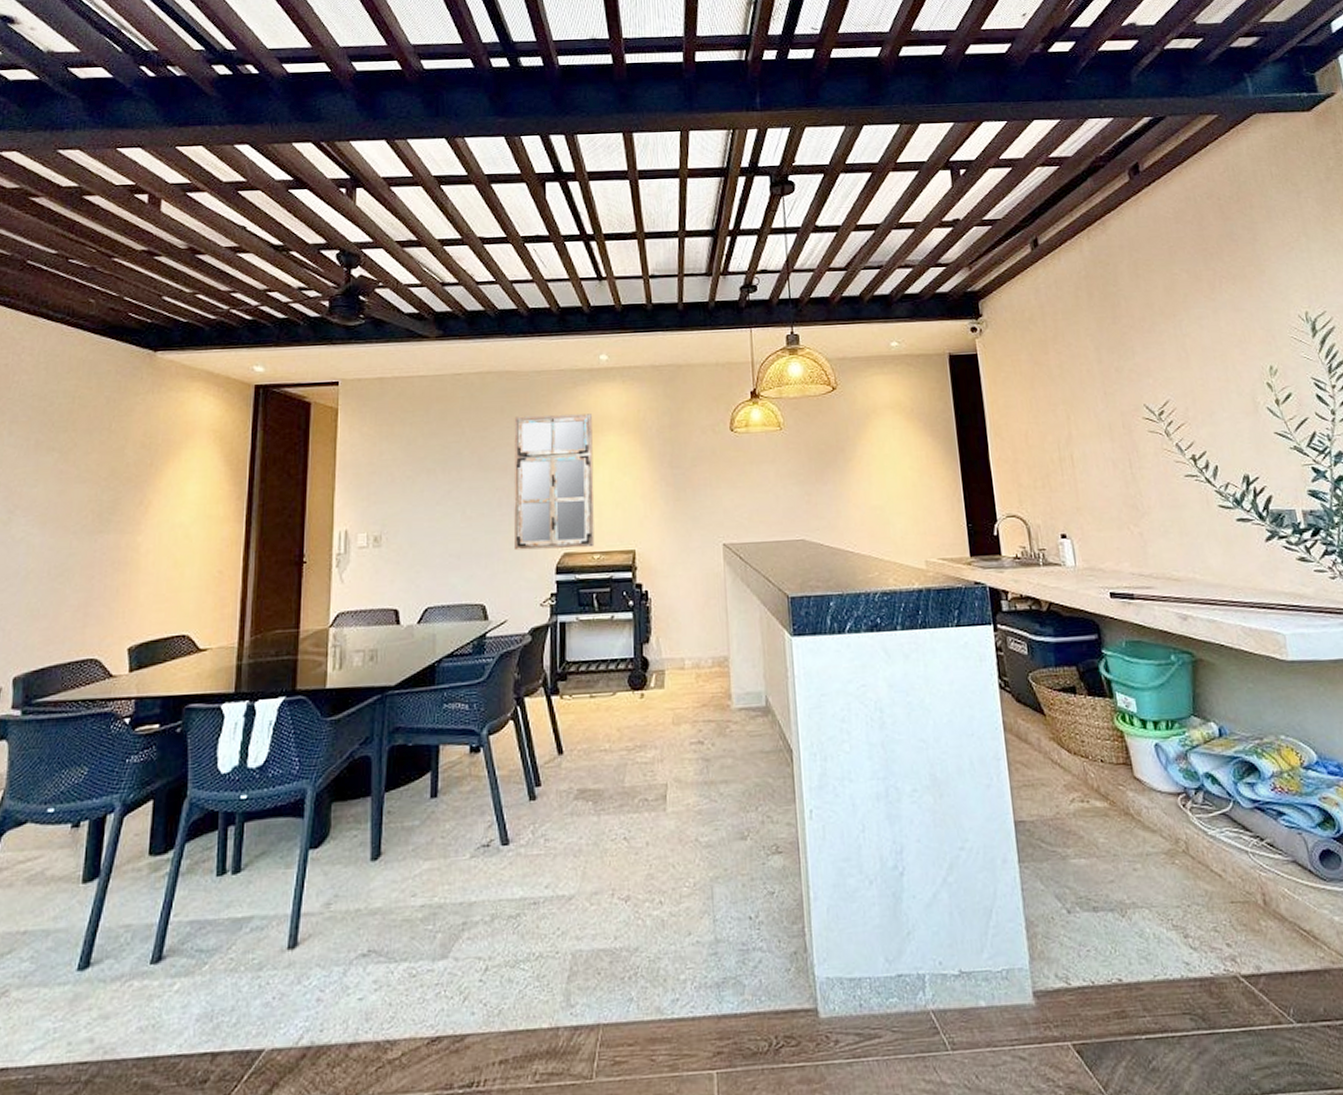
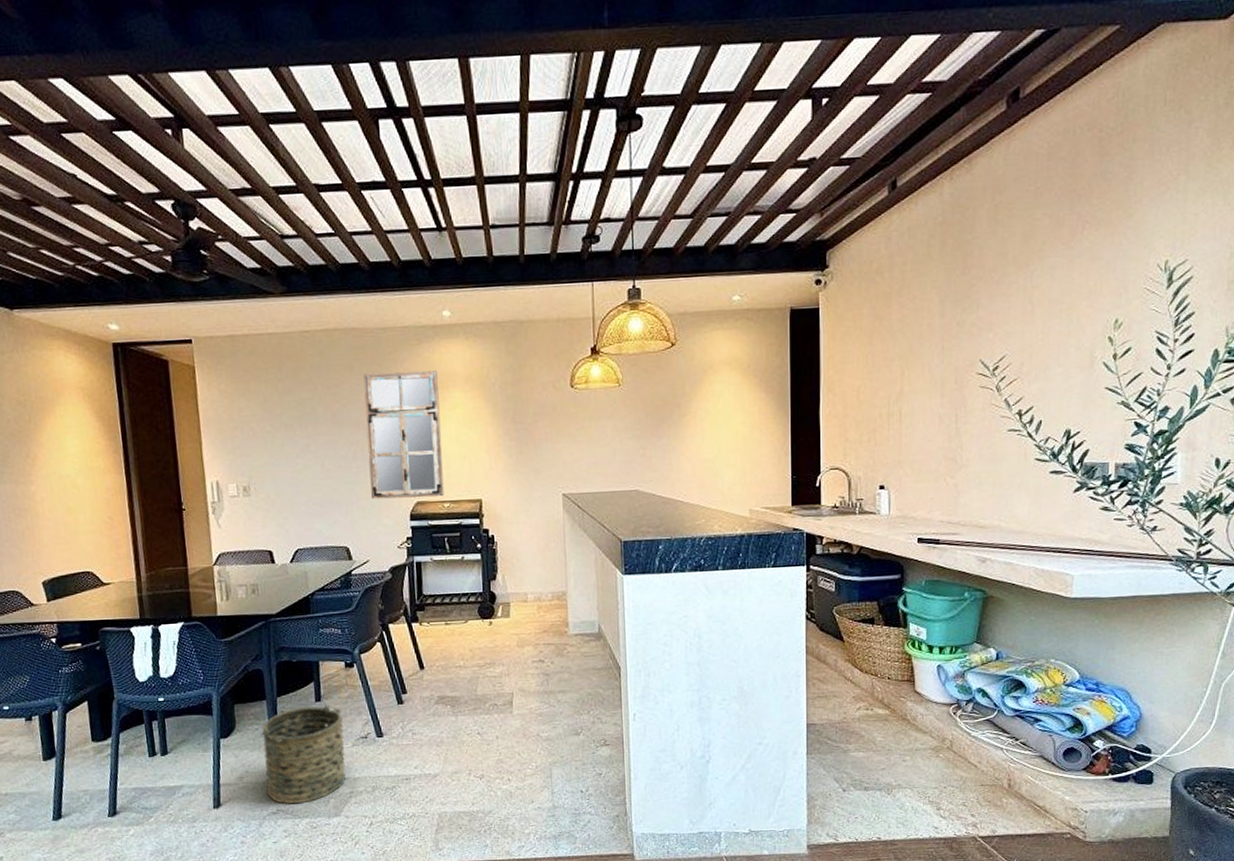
bucket: none [357,802,463,942] -> present [261,705,346,804]

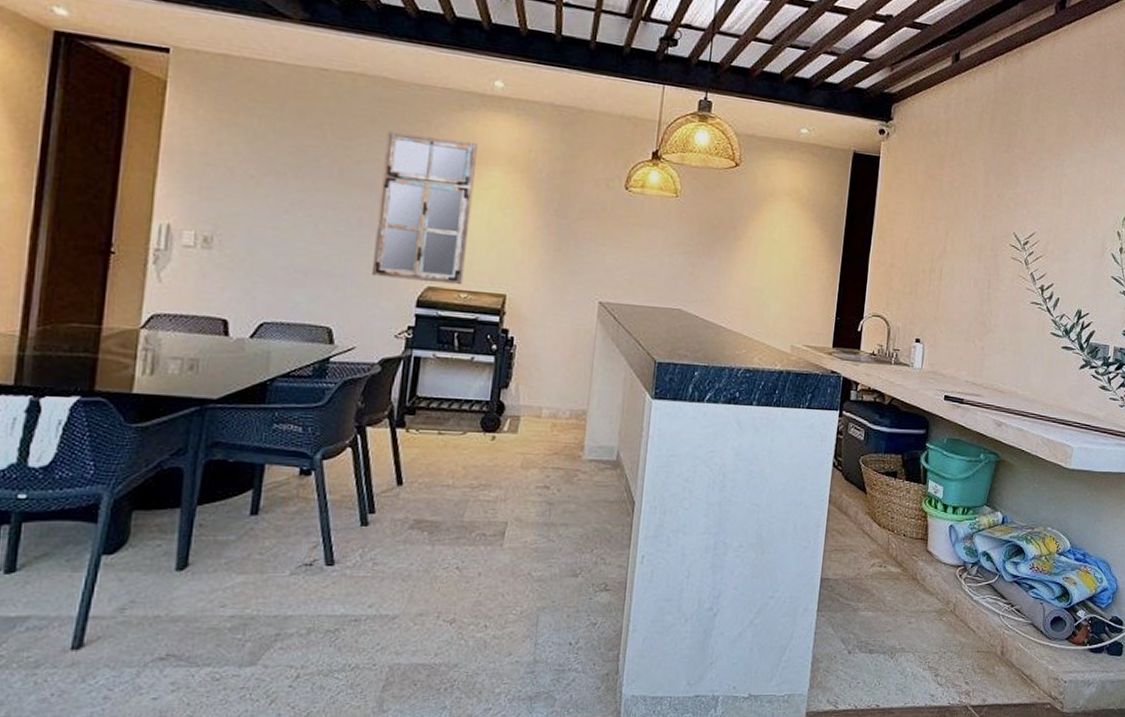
bucket: present [261,705,346,804] -> none [156,520,285,648]

